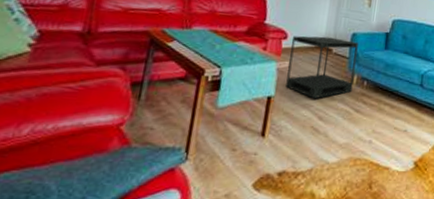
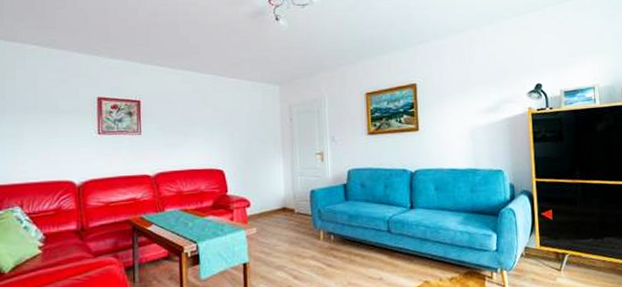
side table: present [285,36,359,99] -> none [255,198,321,260]

